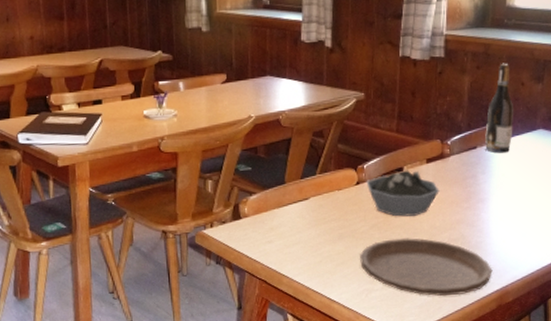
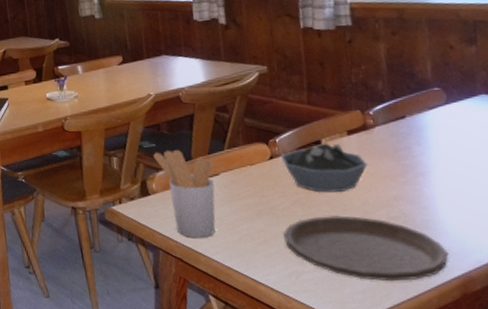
utensil holder: none [248,173,305,261] -> present [153,149,216,238]
wine bottle: present [485,63,513,153] -> none [412,26,448,123]

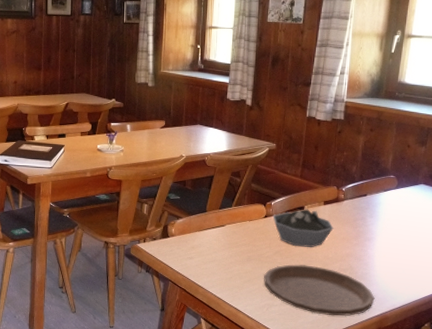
utensil holder: present [153,149,216,238] -> none [177,202,222,274]

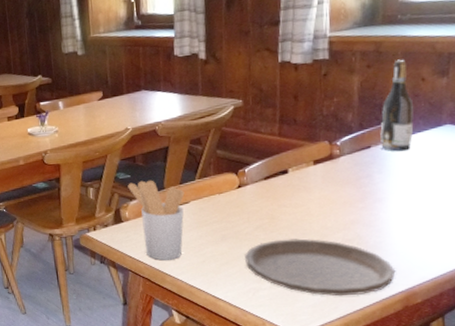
utensil holder: none [177,202,222,274] -> present [128,180,185,261]
bowl: present [272,209,334,247] -> none [248,172,330,218]
wine bottle: none [374,128,400,202] -> present [380,59,414,152]

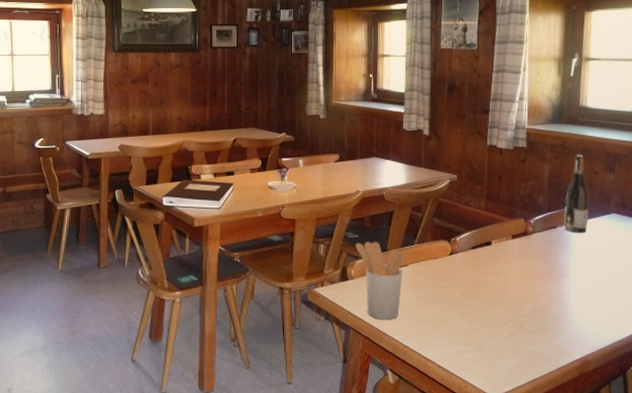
plate: present [244,238,396,297] -> none [452,306,574,362]

